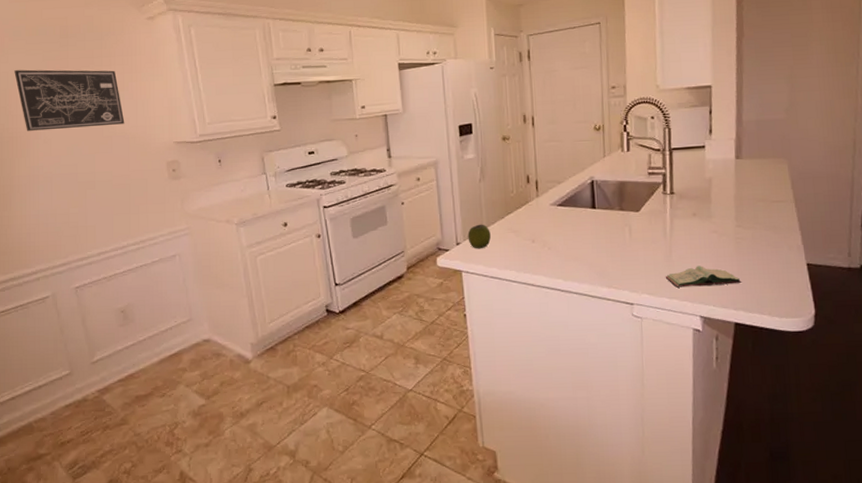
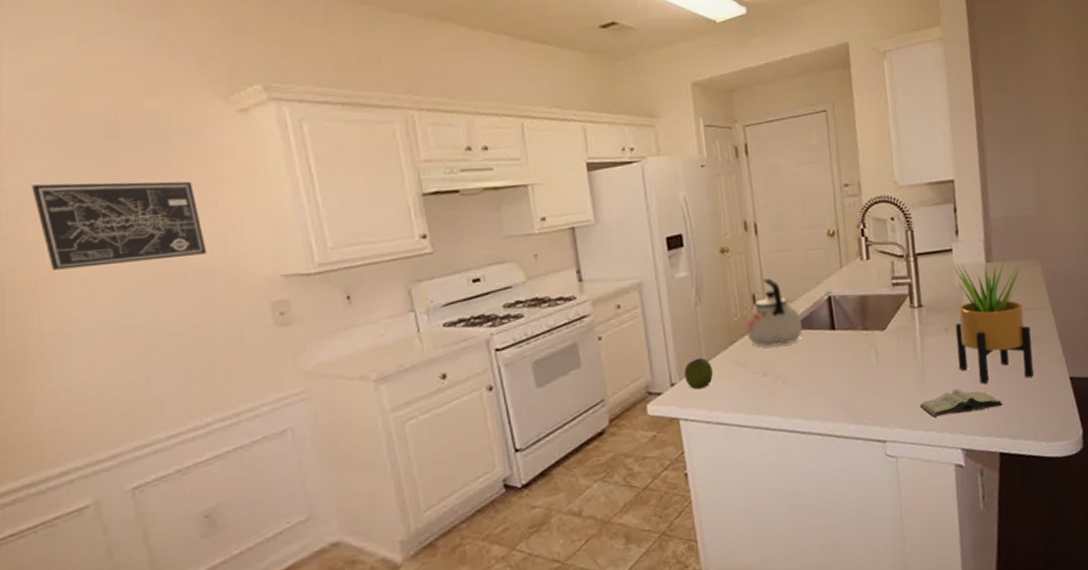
kettle: none [520,163,567,219] -> present [746,278,802,347]
potted plant: none [702,155,773,263] -> present [953,257,1034,384]

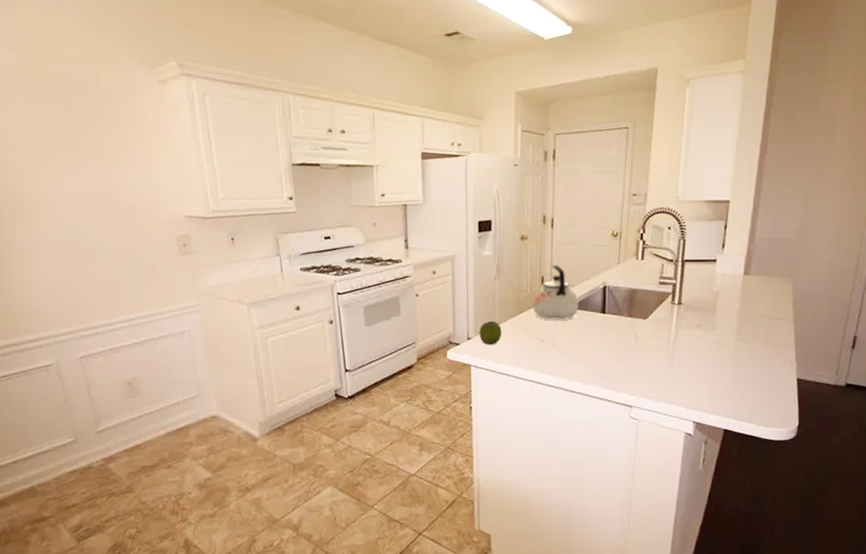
wall art: present [32,181,207,270] -> none [13,126,133,194]
book: present [919,389,1004,417] -> none [664,374,736,394]
potted plant: present [953,257,1034,384] -> none [703,272,774,375]

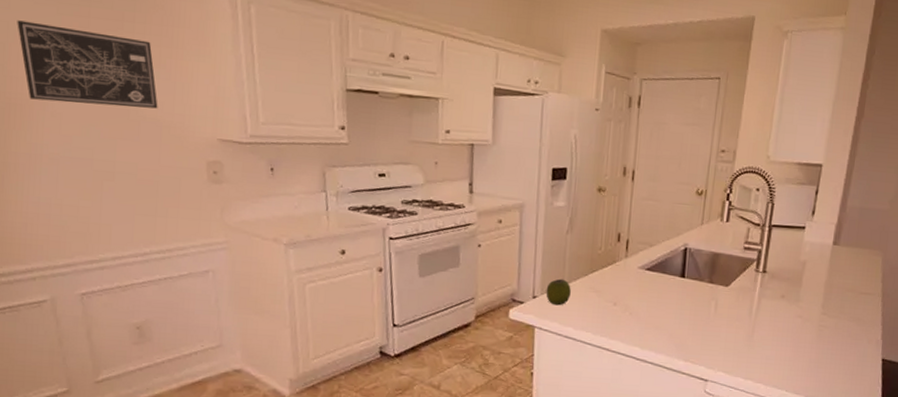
wall art: none [13,126,133,194] -> present [17,20,158,109]
kettle: present [532,265,579,320] -> none [606,221,657,283]

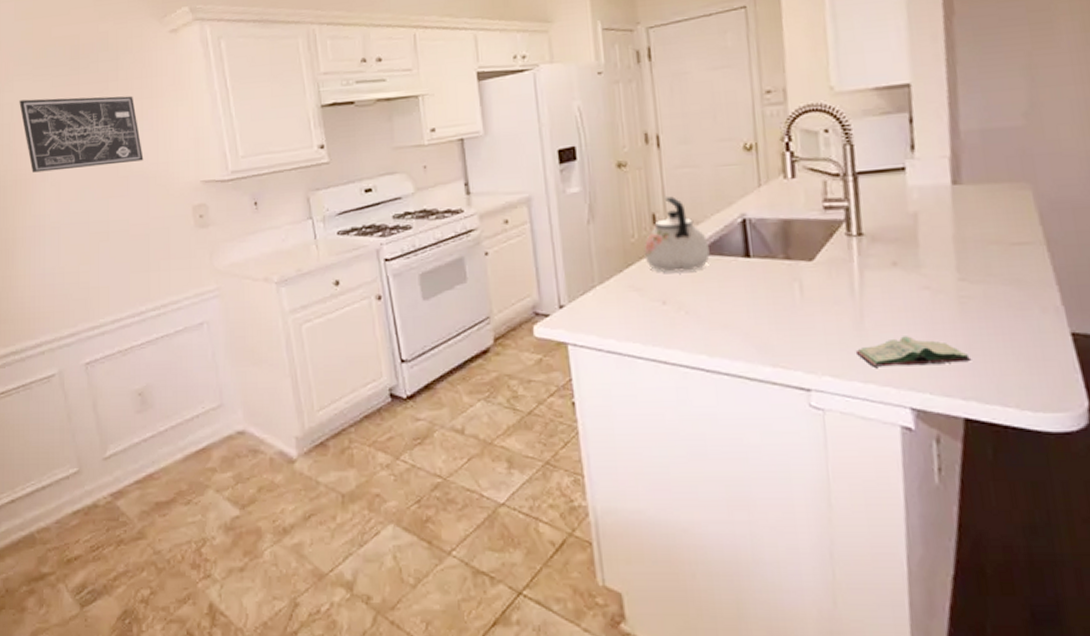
apple: present [546,278,571,306] -> none [574,280,606,314]
kettle: none [606,221,657,283] -> present [644,196,710,273]
book: none [743,349,818,372] -> present [855,336,972,367]

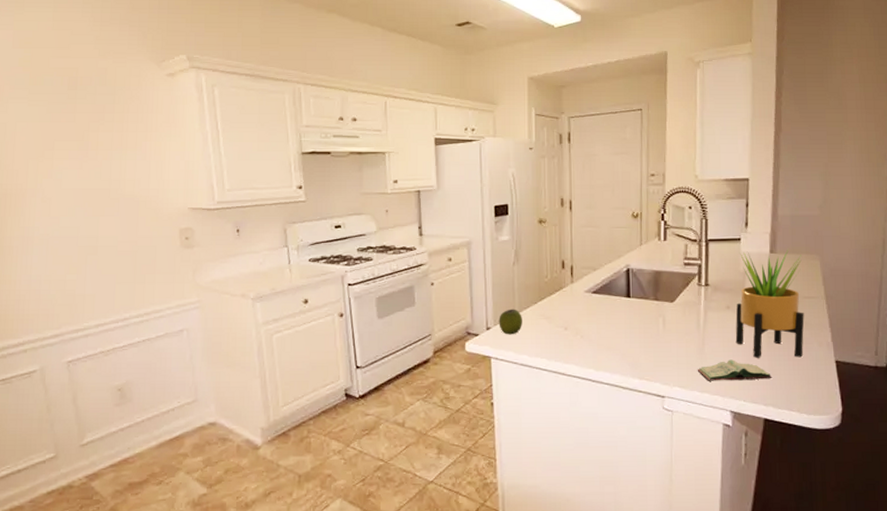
wall art: present [19,95,144,173] -> none [13,121,135,188]
apple: none [574,280,606,314] -> present [499,309,522,335]
kettle: present [644,196,710,273] -> none [554,248,602,306]
potted plant: none [906,179,1018,333] -> present [735,250,804,358]

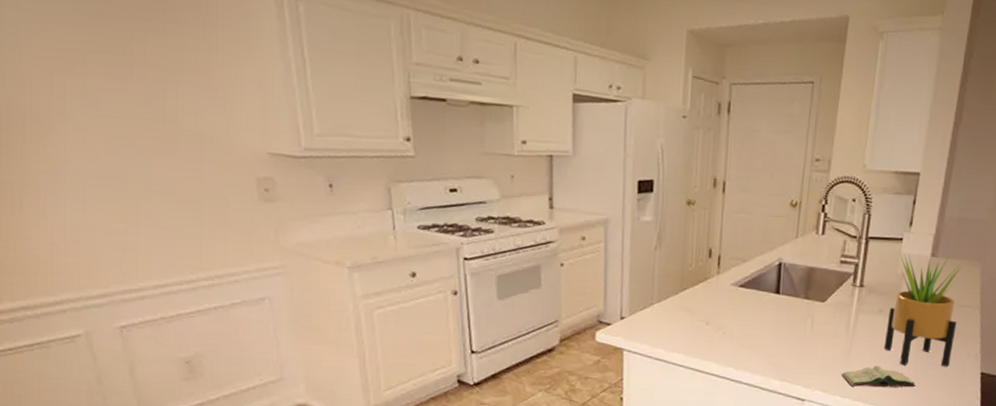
apple: present [499,309,522,335] -> none [634,298,661,327]

